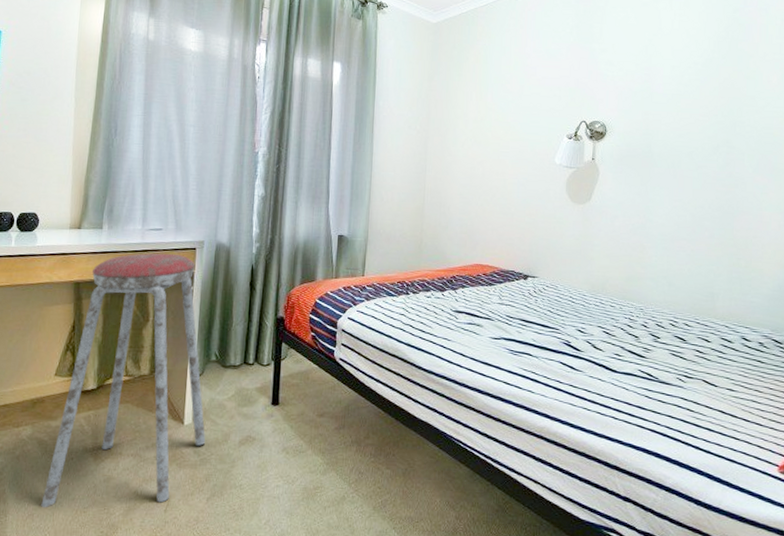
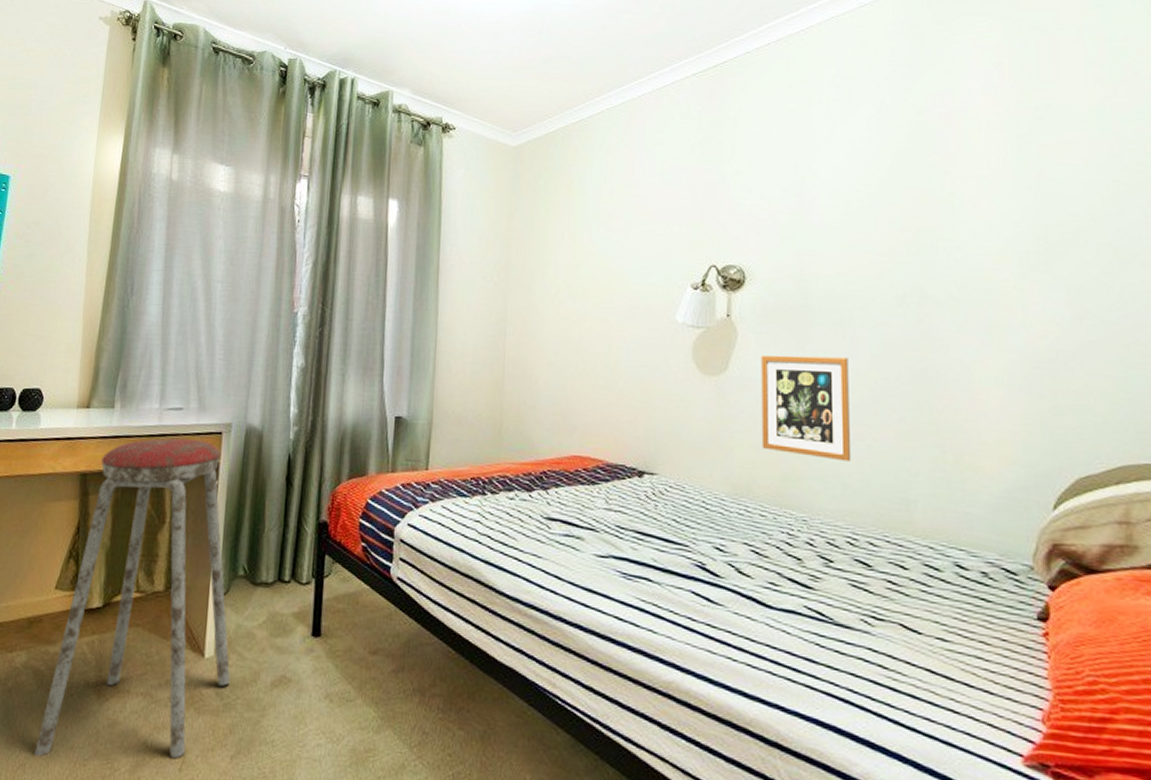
picture frame: none [613,189,677,267] -> present [761,355,852,462]

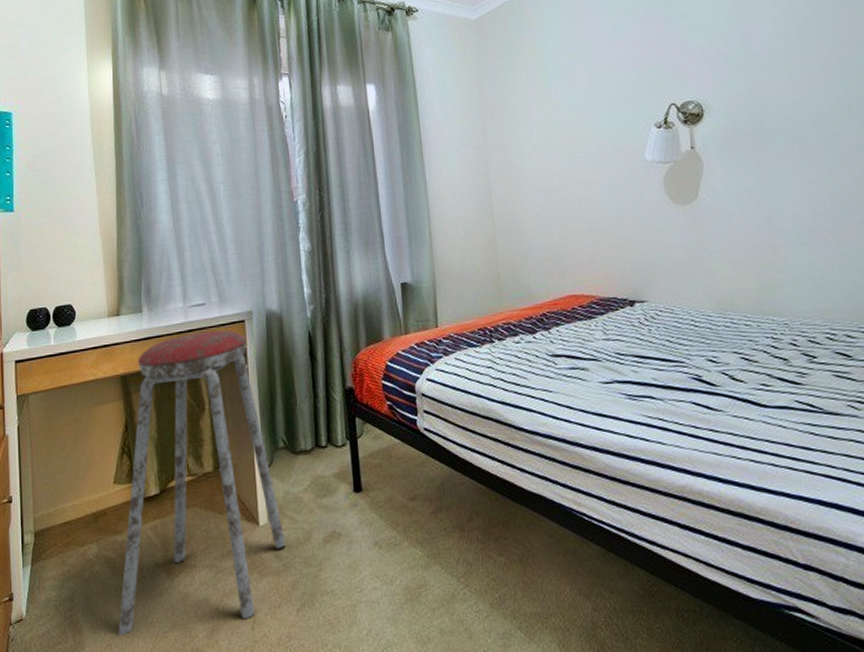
picture frame: present [761,355,852,462] -> none [727,171,822,266]

